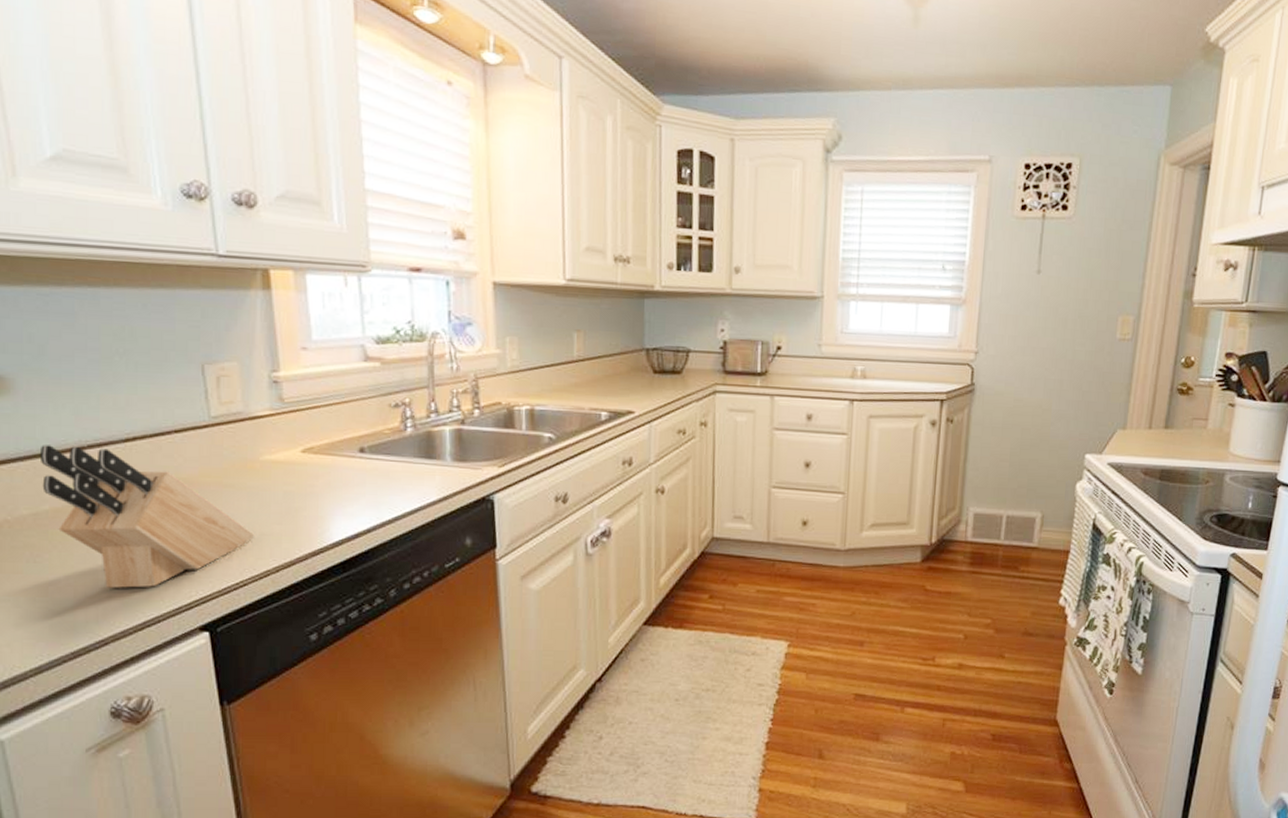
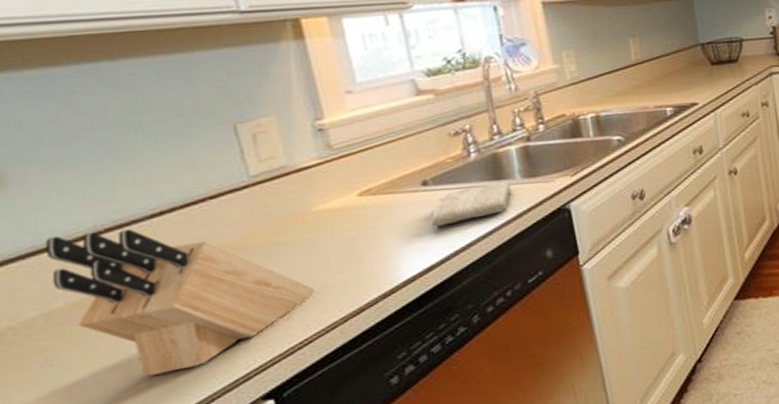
washcloth: none [364,461,441,496] -> present [432,181,511,227]

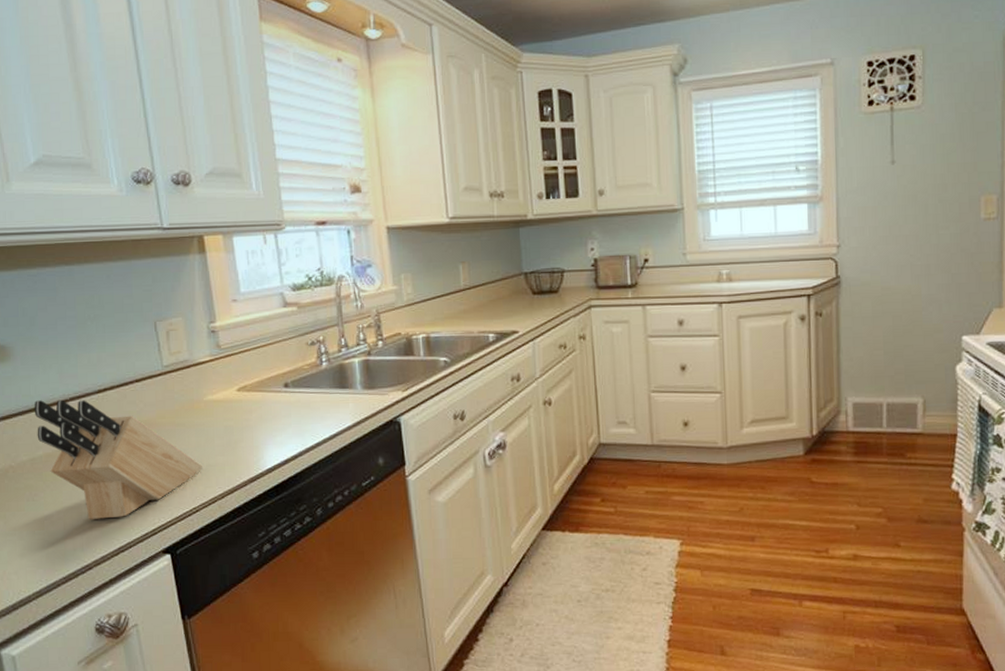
washcloth: present [432,181,511,227] -> none [290,390,353,425]

